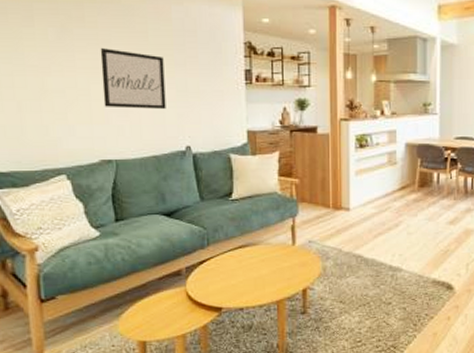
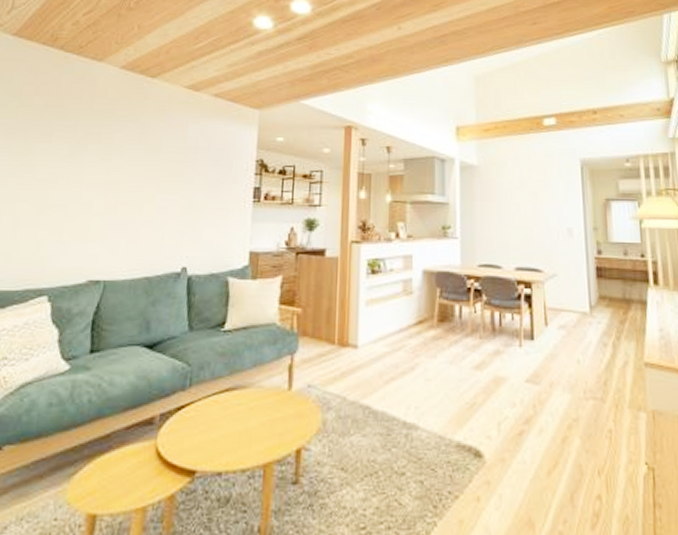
wall art: present [100,47,166,109] -> none [103,162,173,226]

